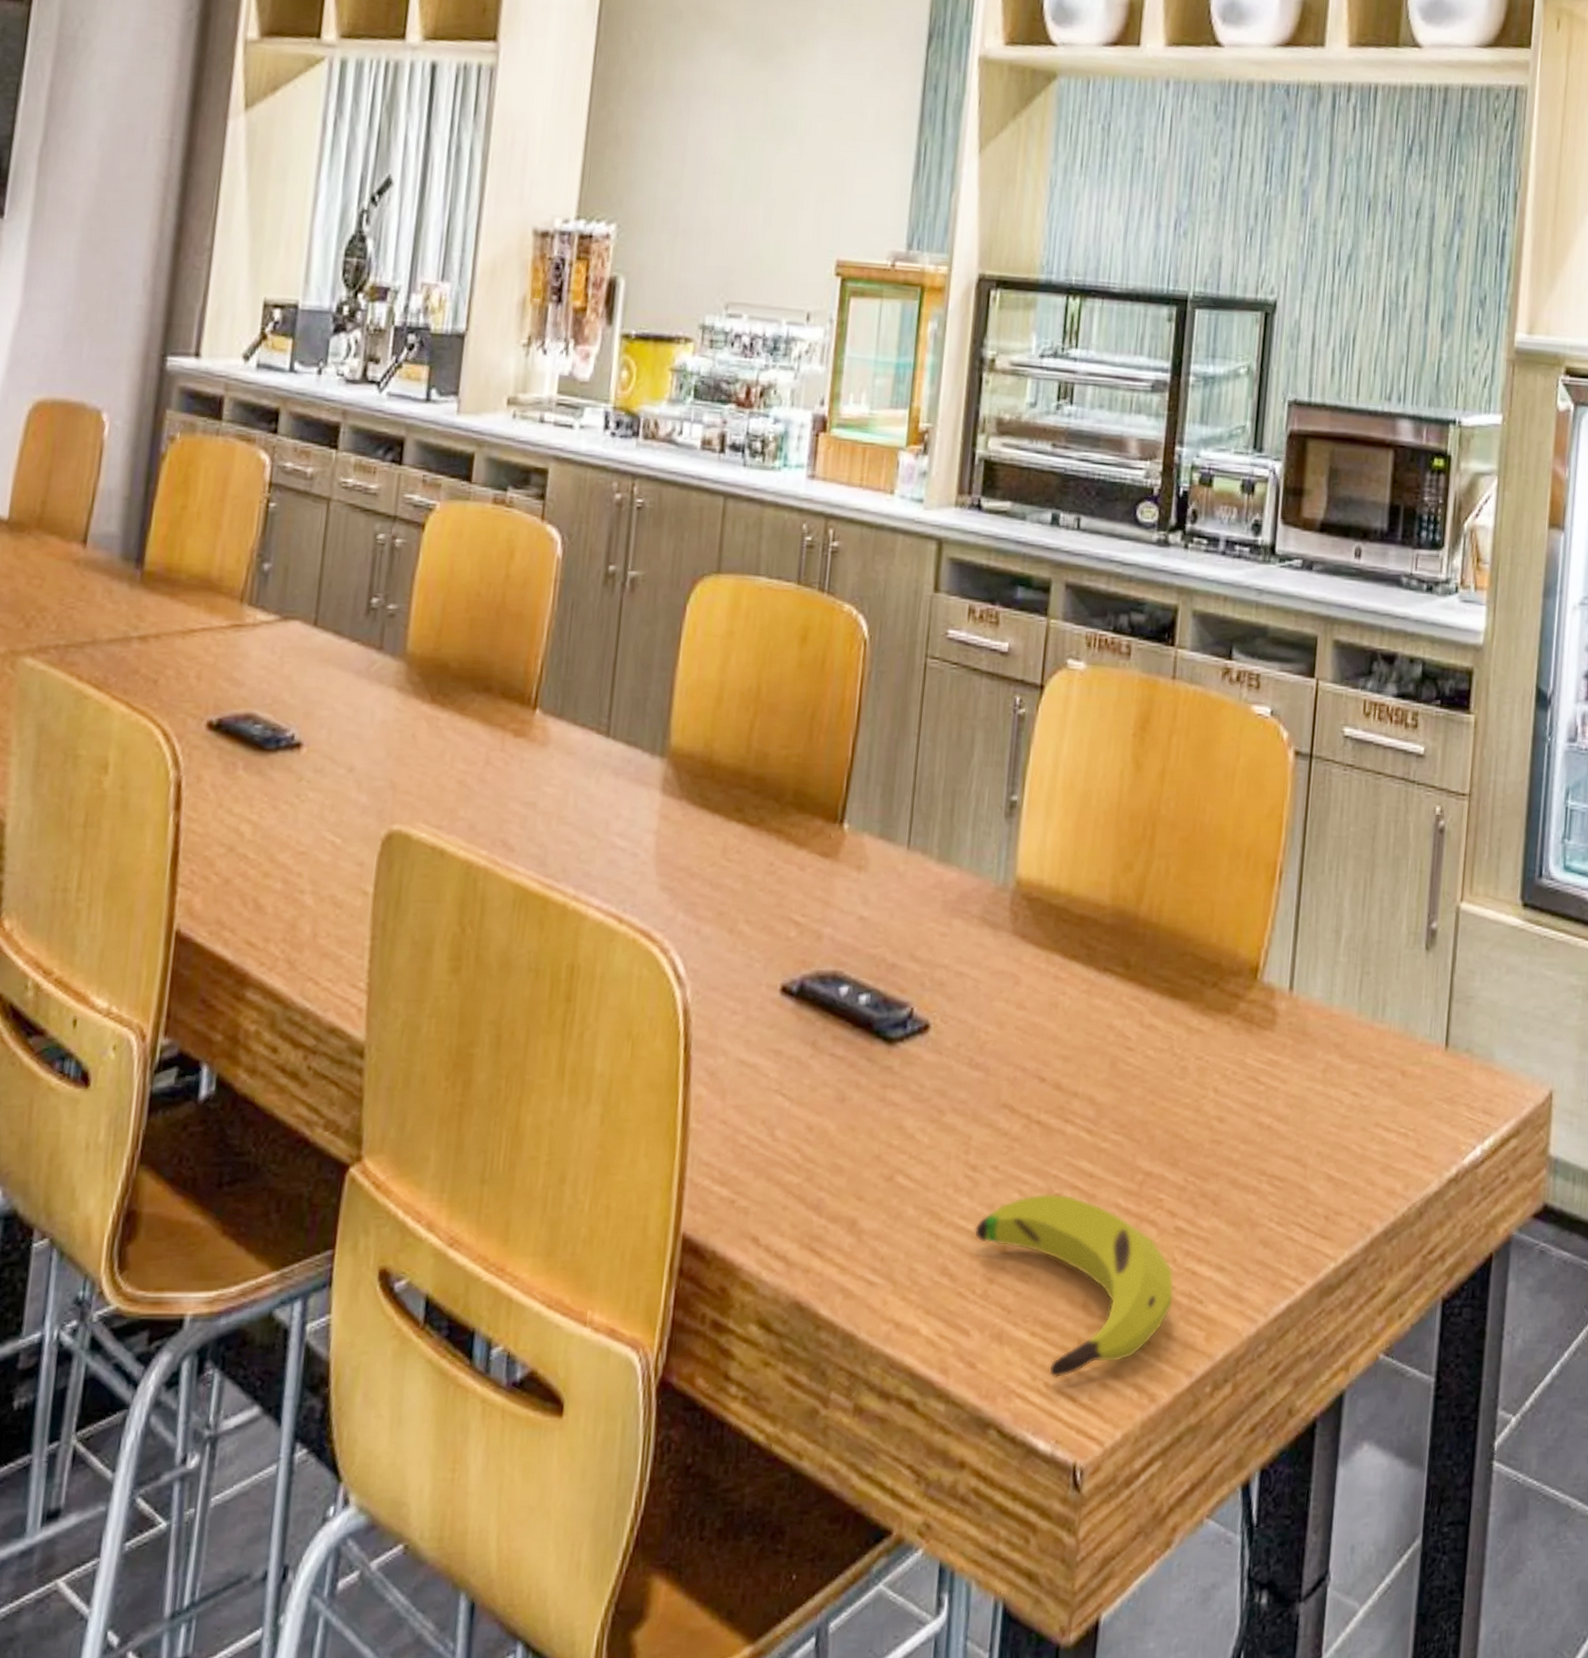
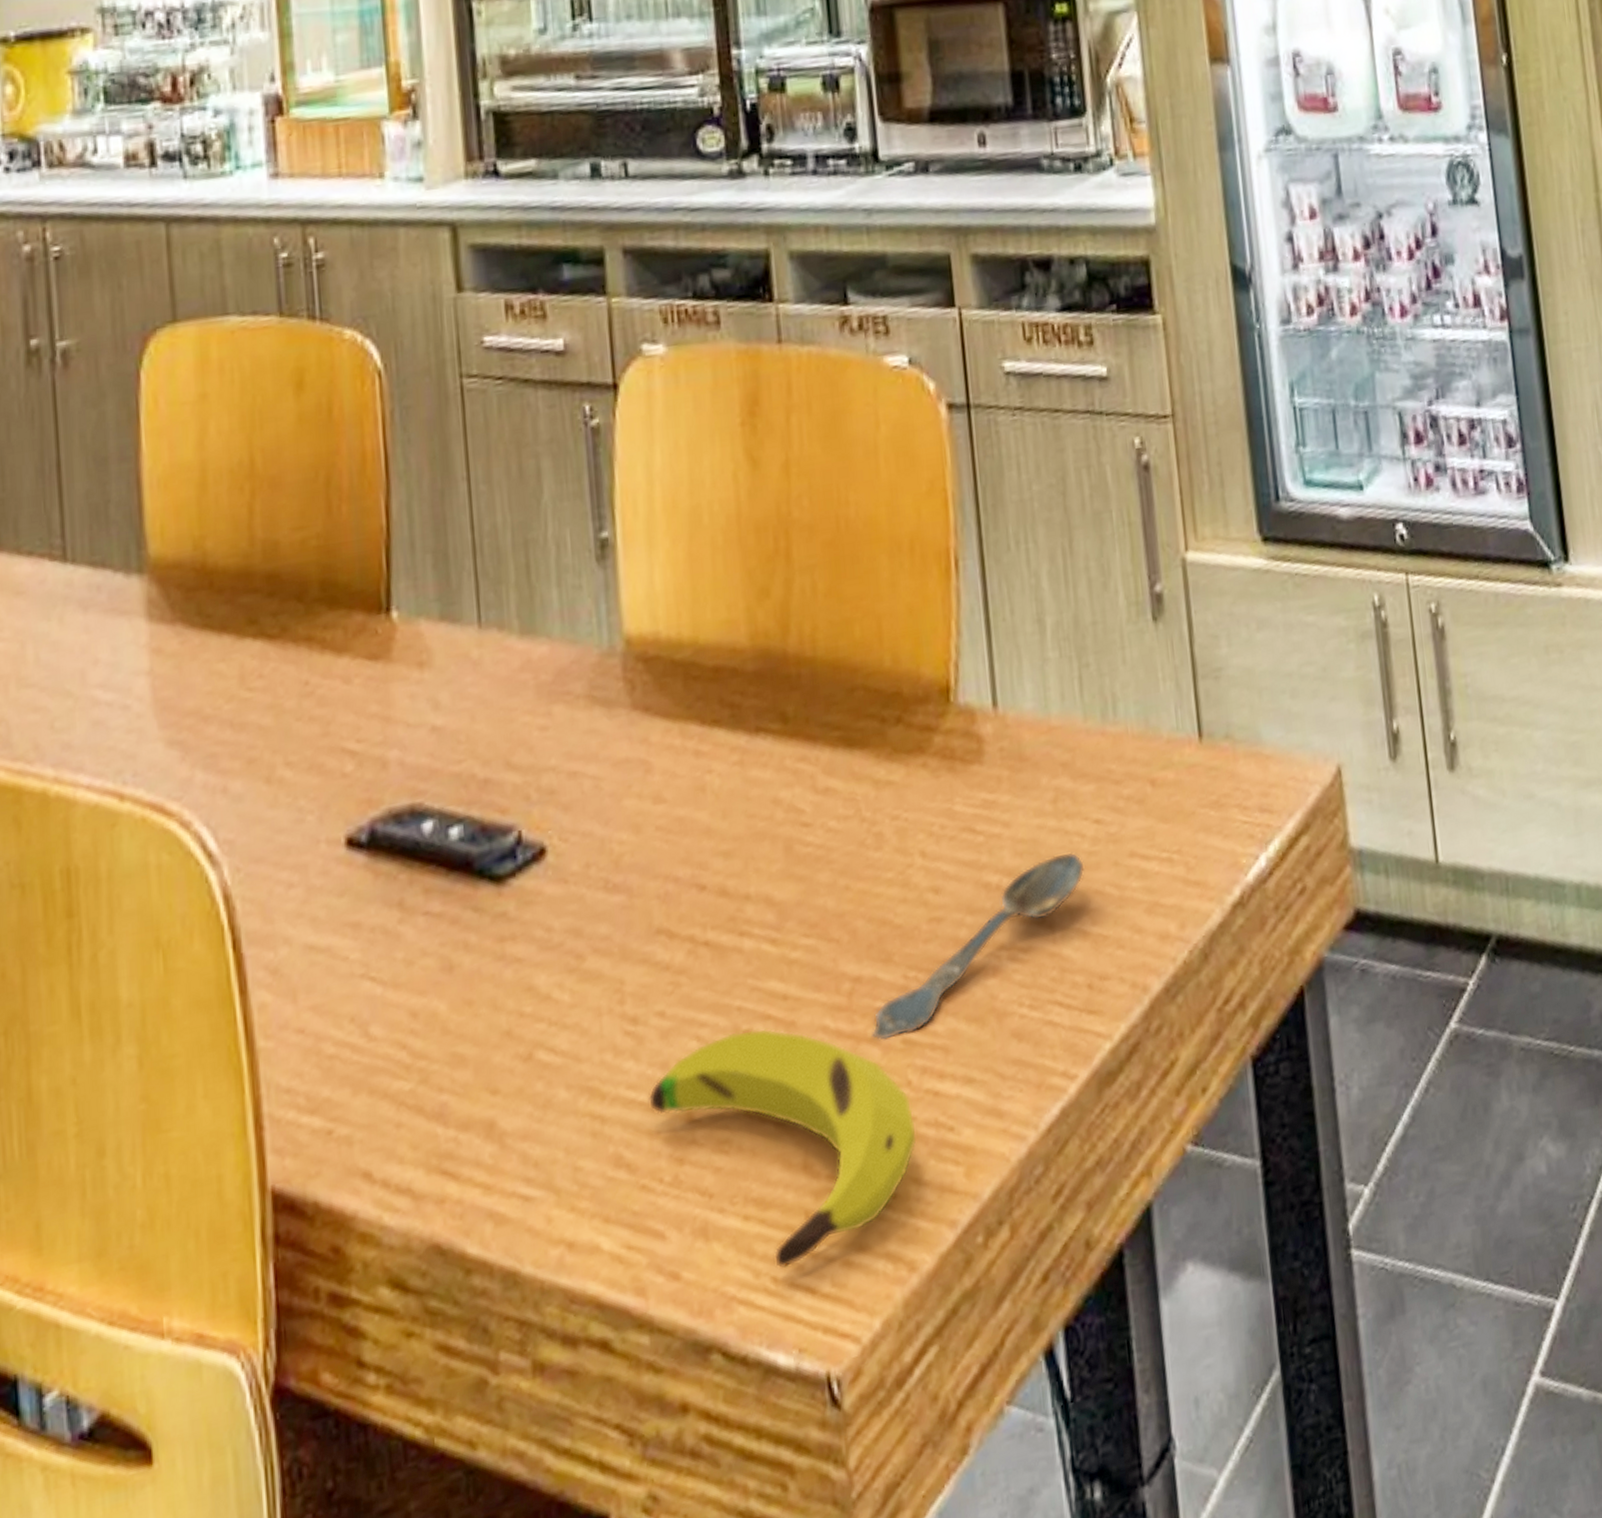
spoon: none [1152,1112,1339,1225] -> present [871,851,1085,1042]

